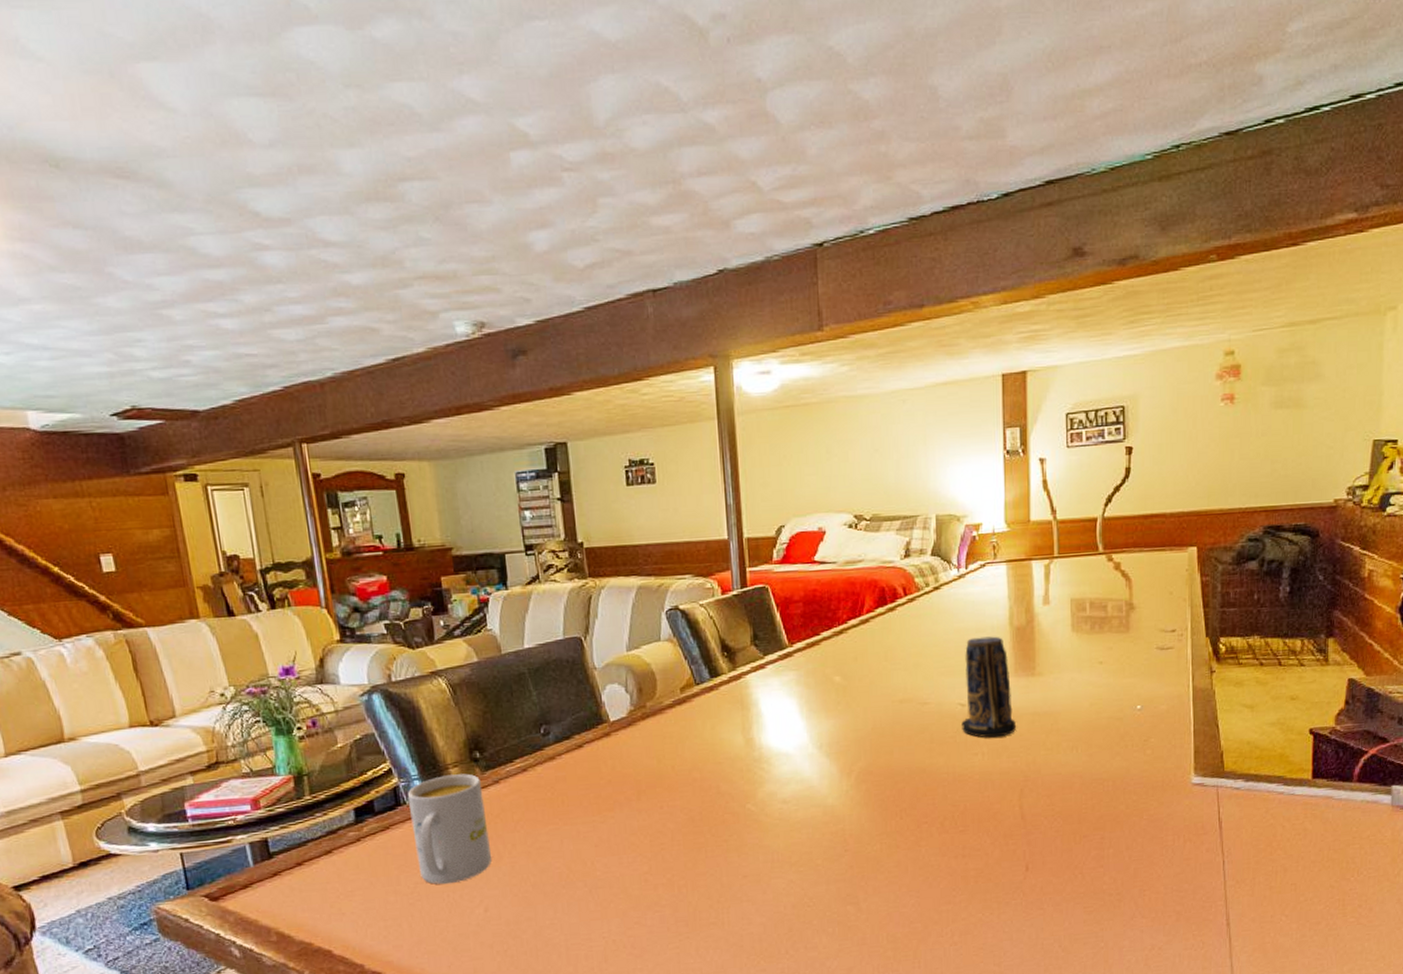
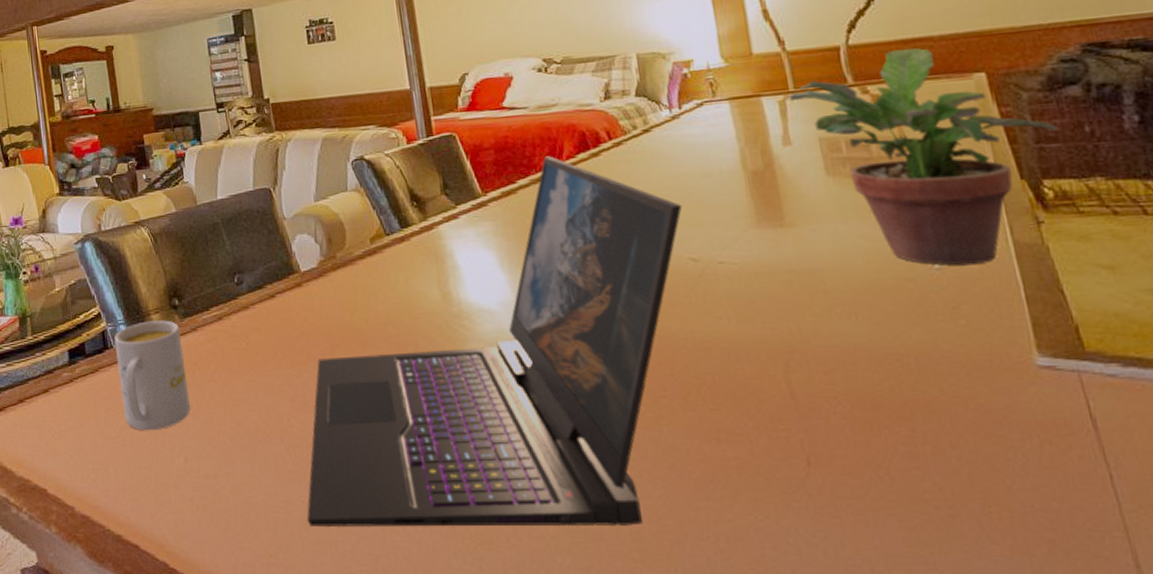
laptop: none [607,610,959,959] -> present [306,156,683,527]
candle: present [962,636,1016,738] -> none [689,182,768,299]
potted plant: none [1053,523,1237,707] -> present [788,48,1058,265]

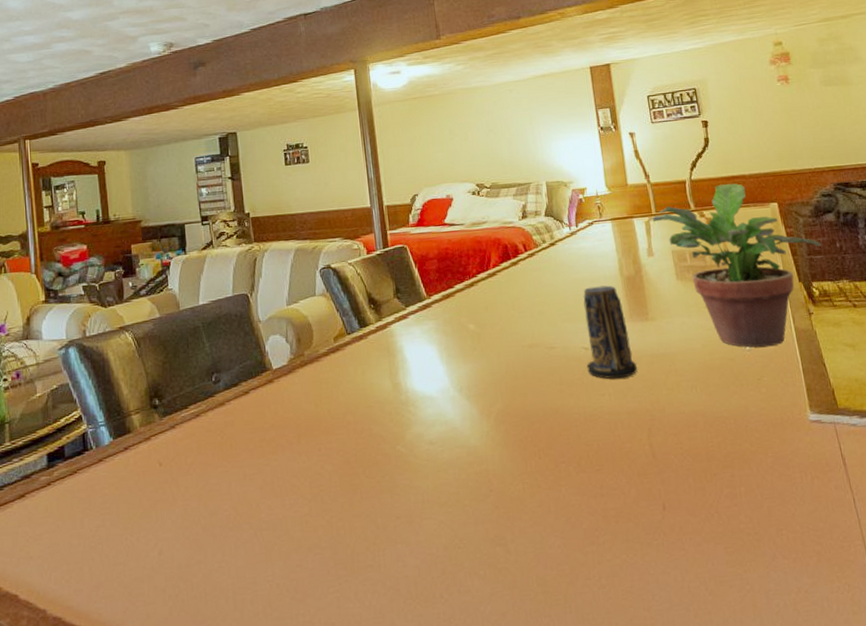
mug: present [114,320,191,431] -> none [94,419,167,528]
laptop: present [306,156,683,527] -> none [271,265,578,604]
candle: none [689,182,768,299] -> present [583,285,637,379]

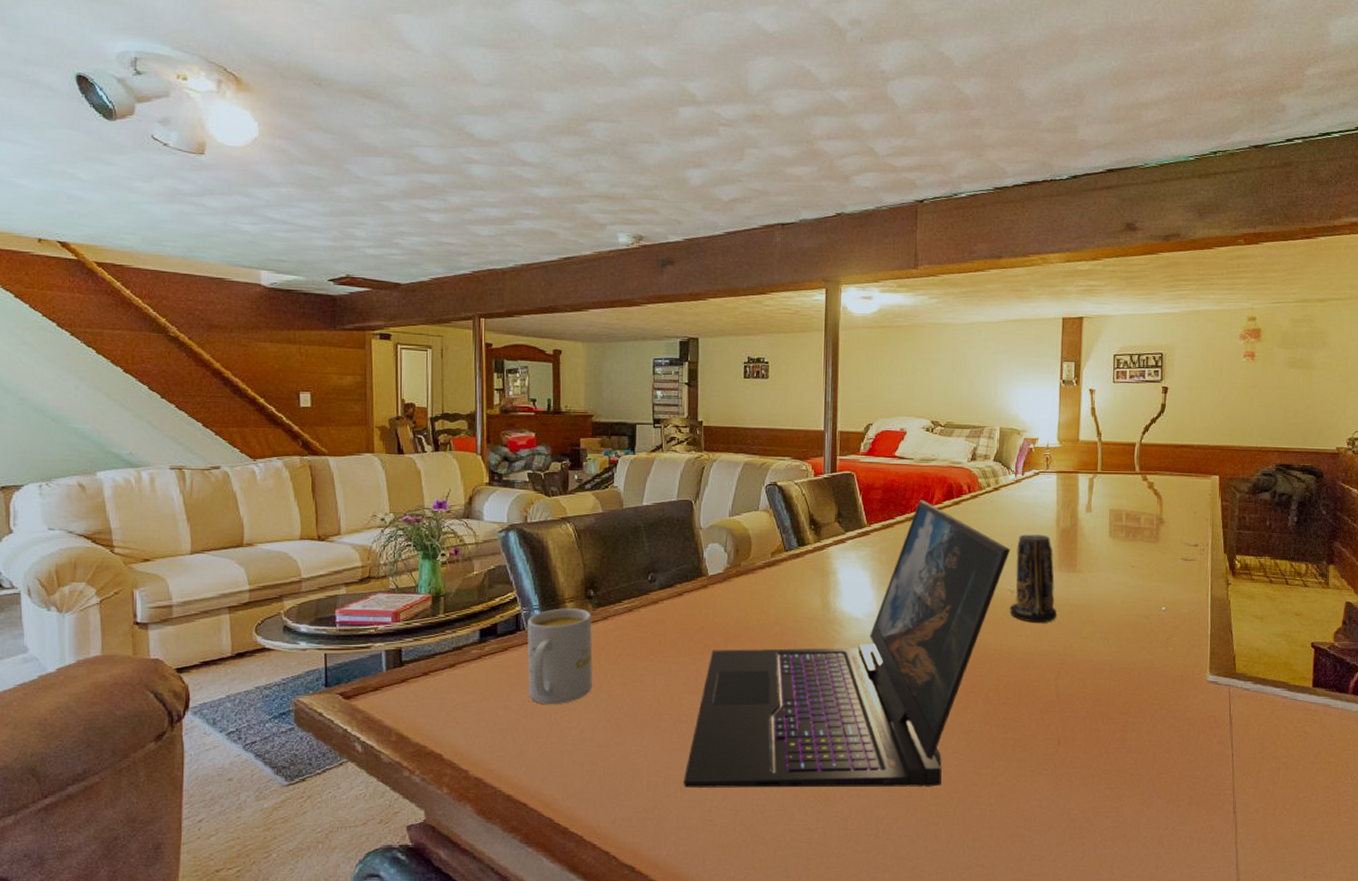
mug: none [94,419,167,528] -> present [527,608,593,705]
laptop: none [271,265,578,604] -> present [683,500,1011,788]
potted plant: present [652,183,821,348] -> none [1096,452,1252,609]

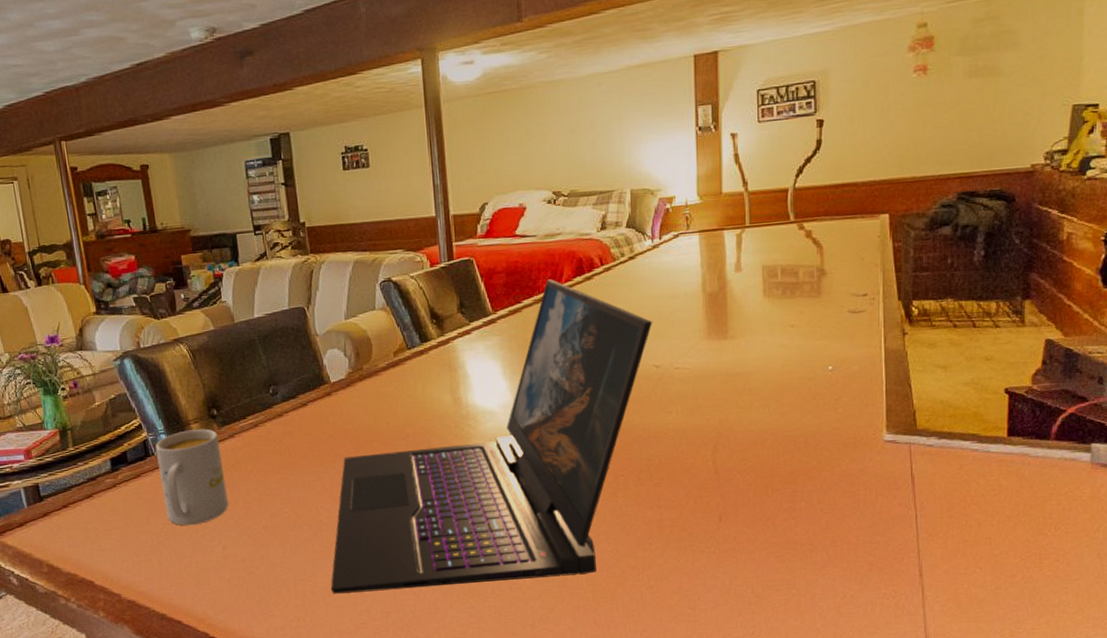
candle: present [1010,534,1057,623] -> none [656,302,709,397]

